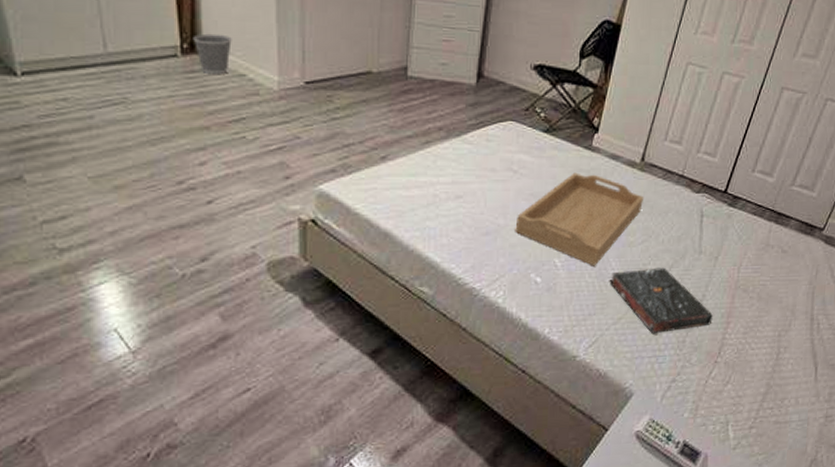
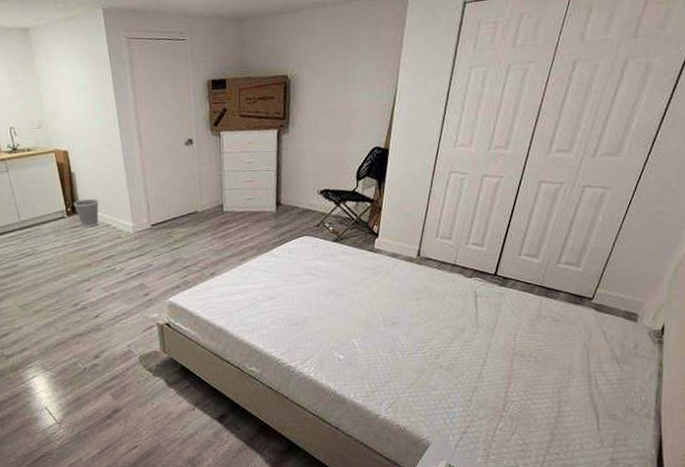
serving tray: present [515,172,645,266] -> none [318,270,423,344]
book: present [610,267,713,335] -> none [401,340,495,396]

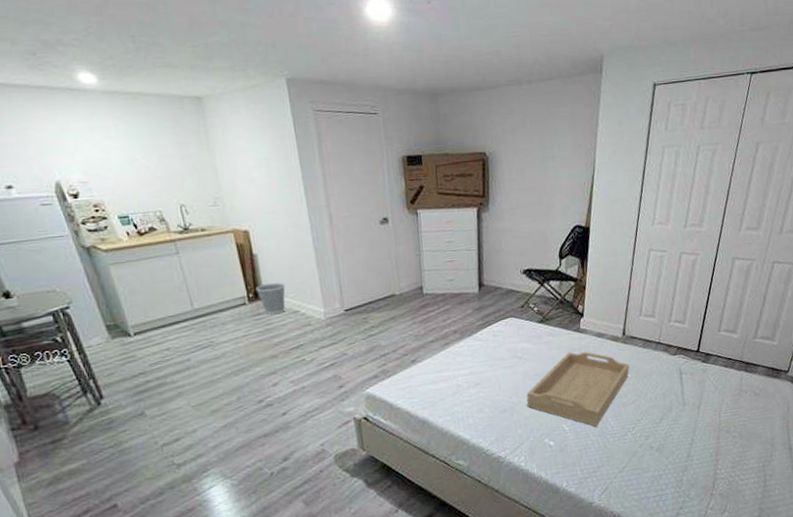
serving tray: none [318,270,423,344] -> present [526,351,630,427]

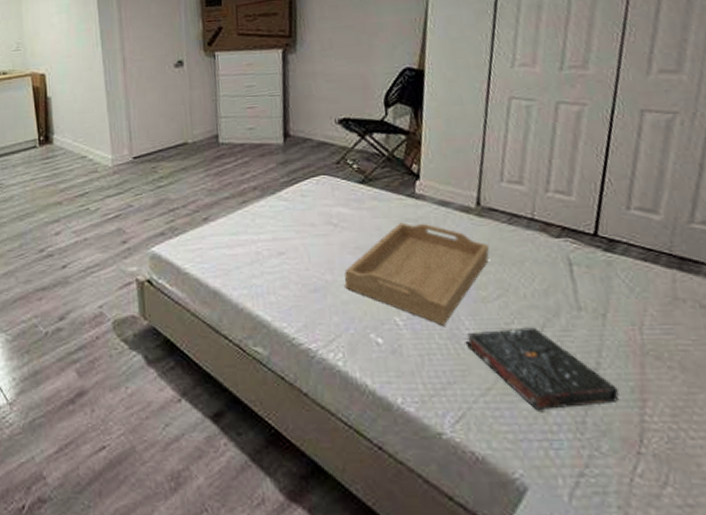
wastebasket: present [255,282,285,315] -> none [47,126,75,159]
book: none [611,420,703,478] -> present [467,327,619,411]

